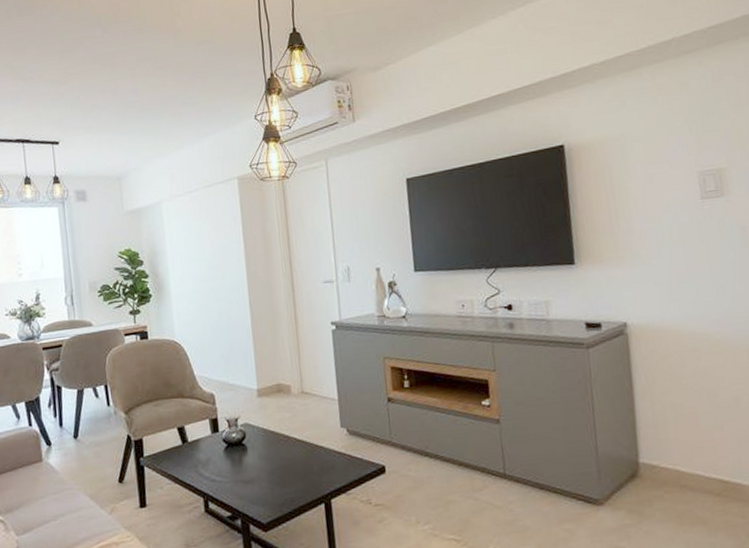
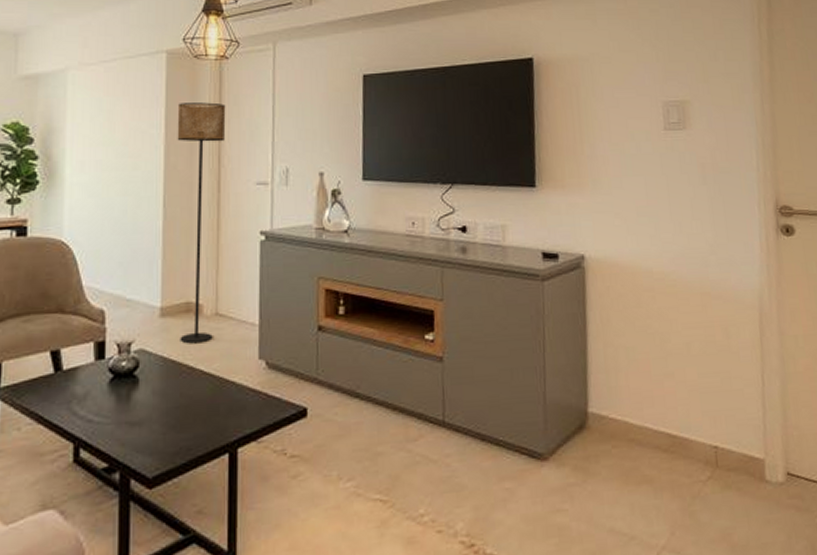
floor lamp: none [252,217,302,417] -> present [177,102,226,344]

